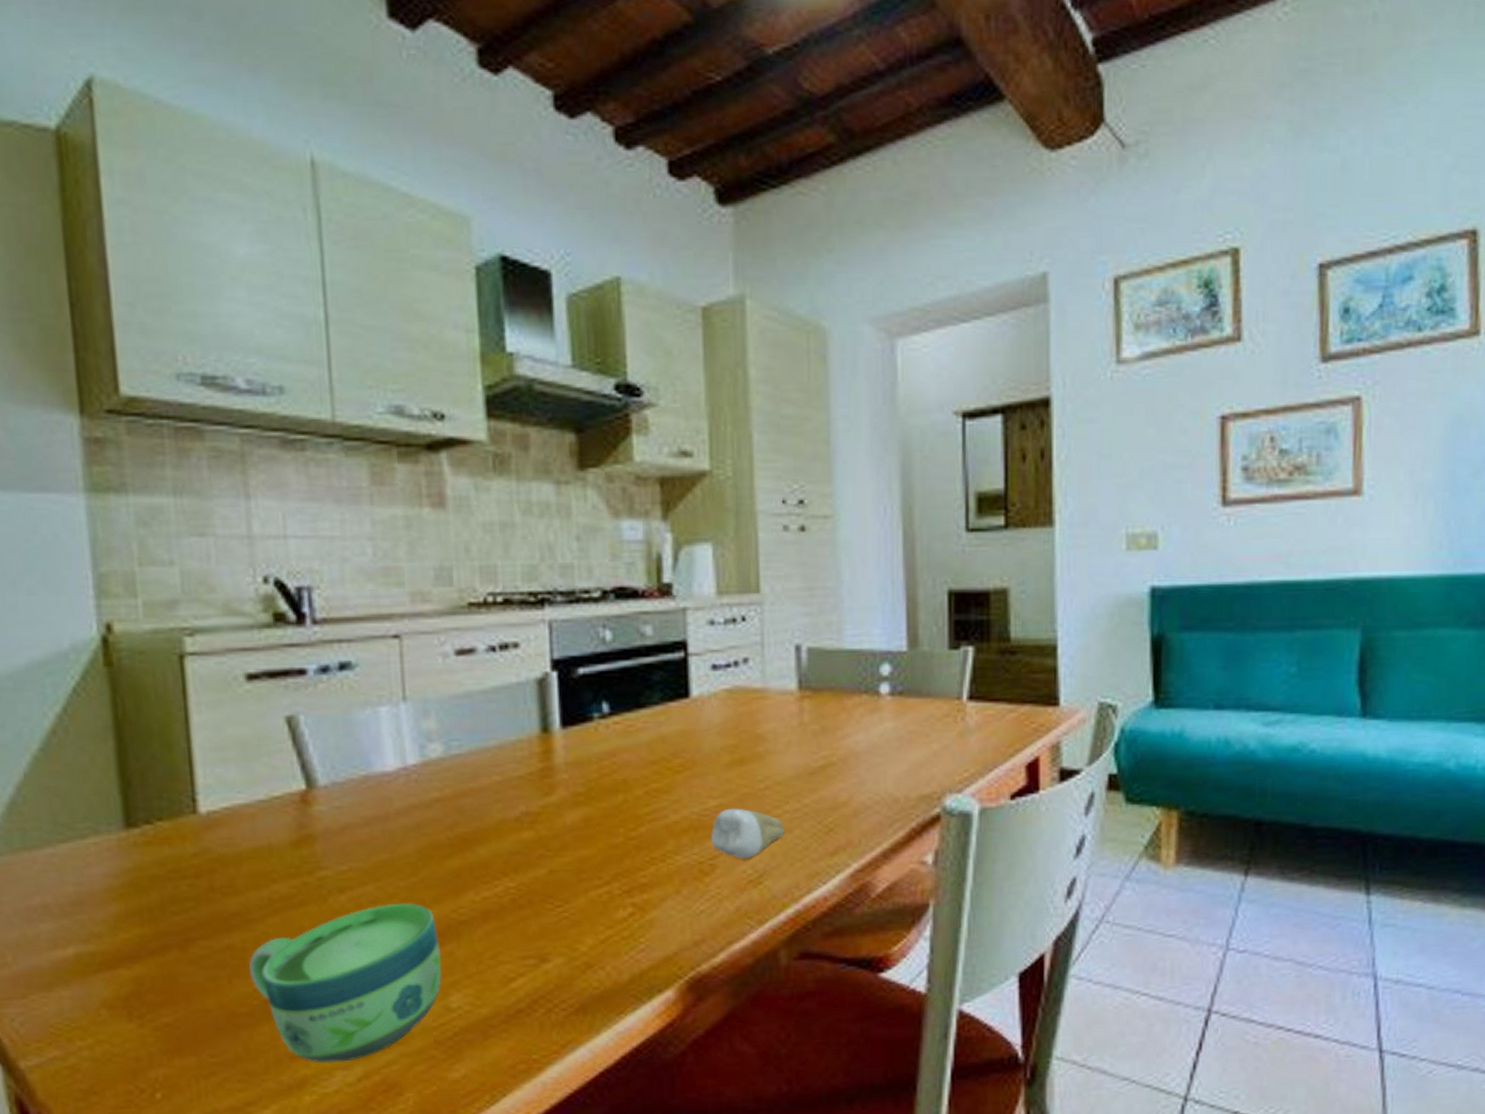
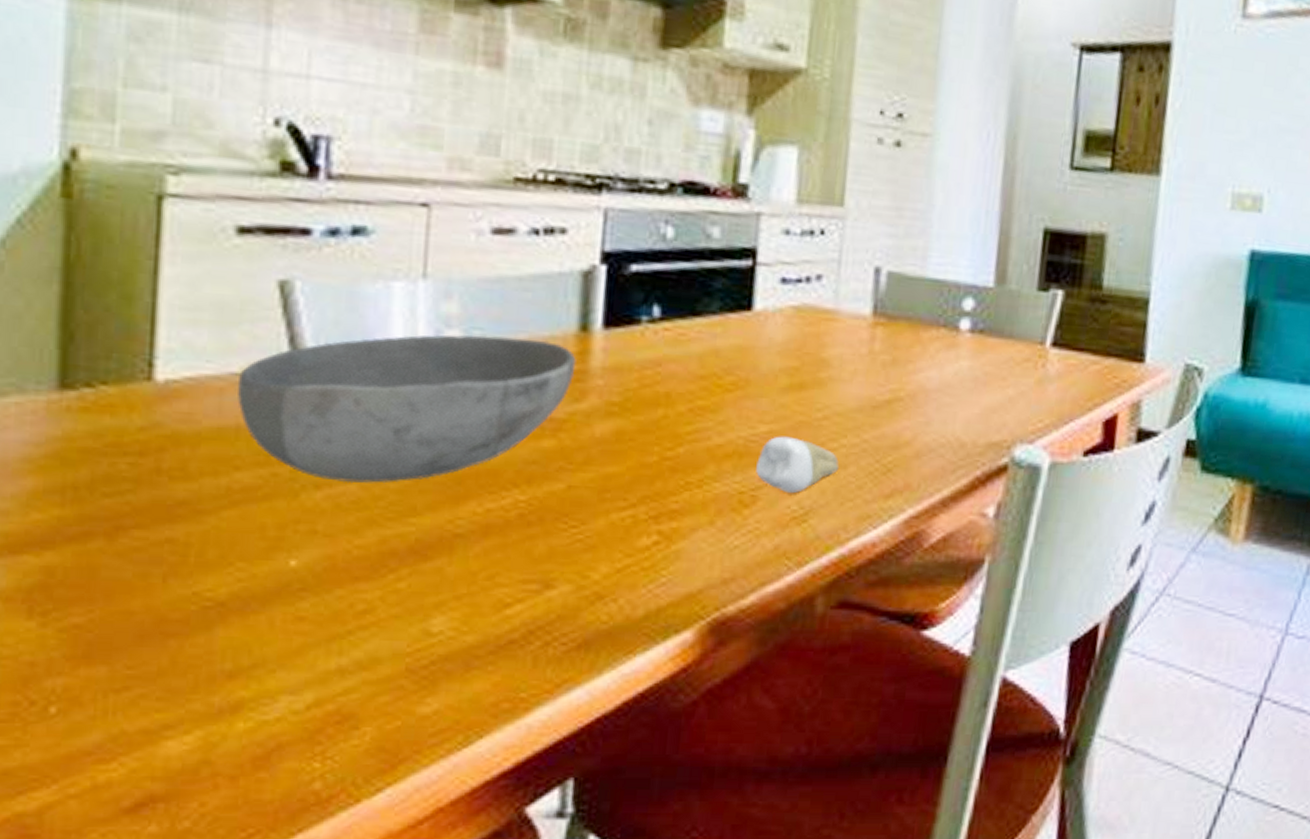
cup: present [249,903,442,1063] -> none [189,507,428,686]
bowl: none [265,744,543,886] -> present [237,335,576,484]

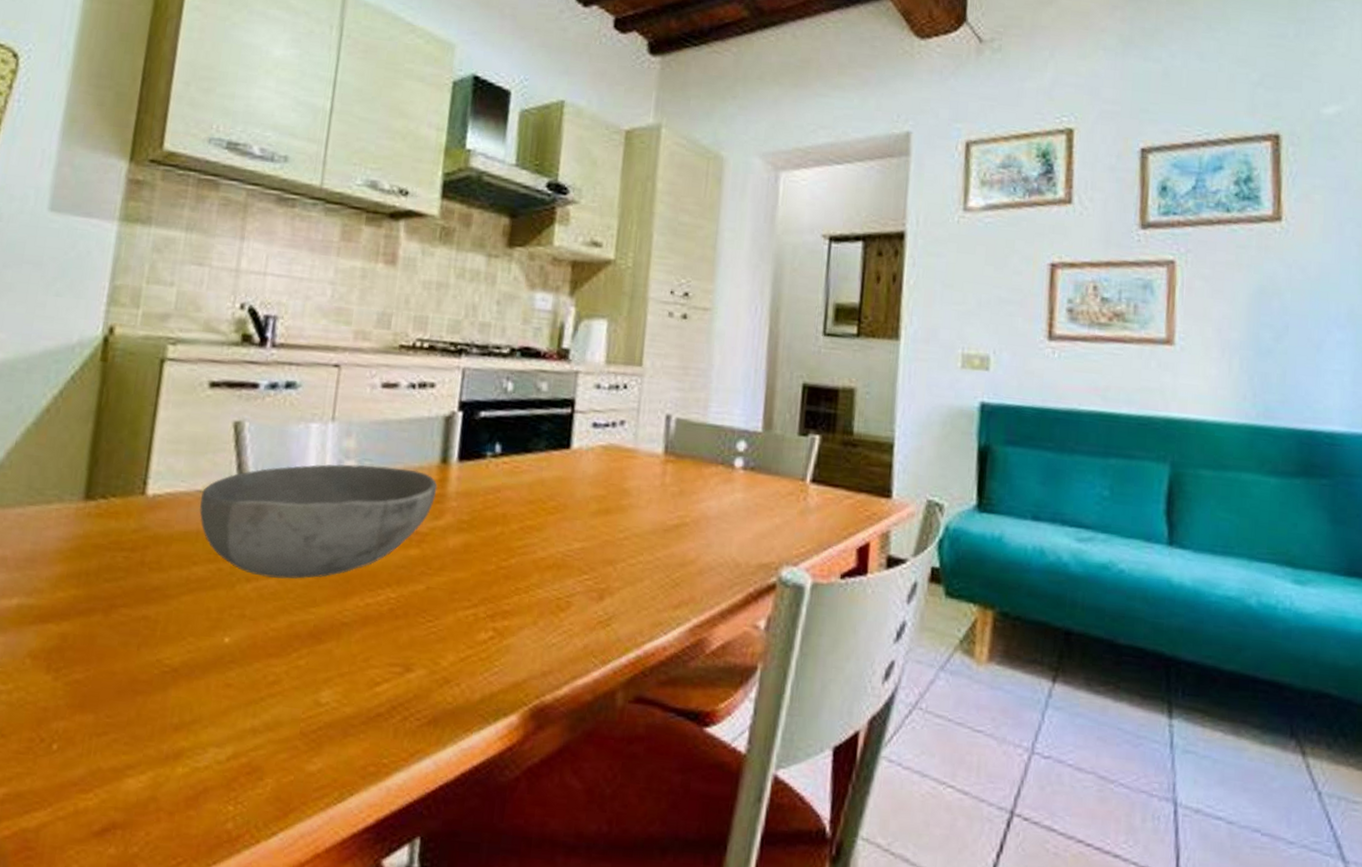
tooth: present [756,436,840,494] -> none [570,552,637,601]

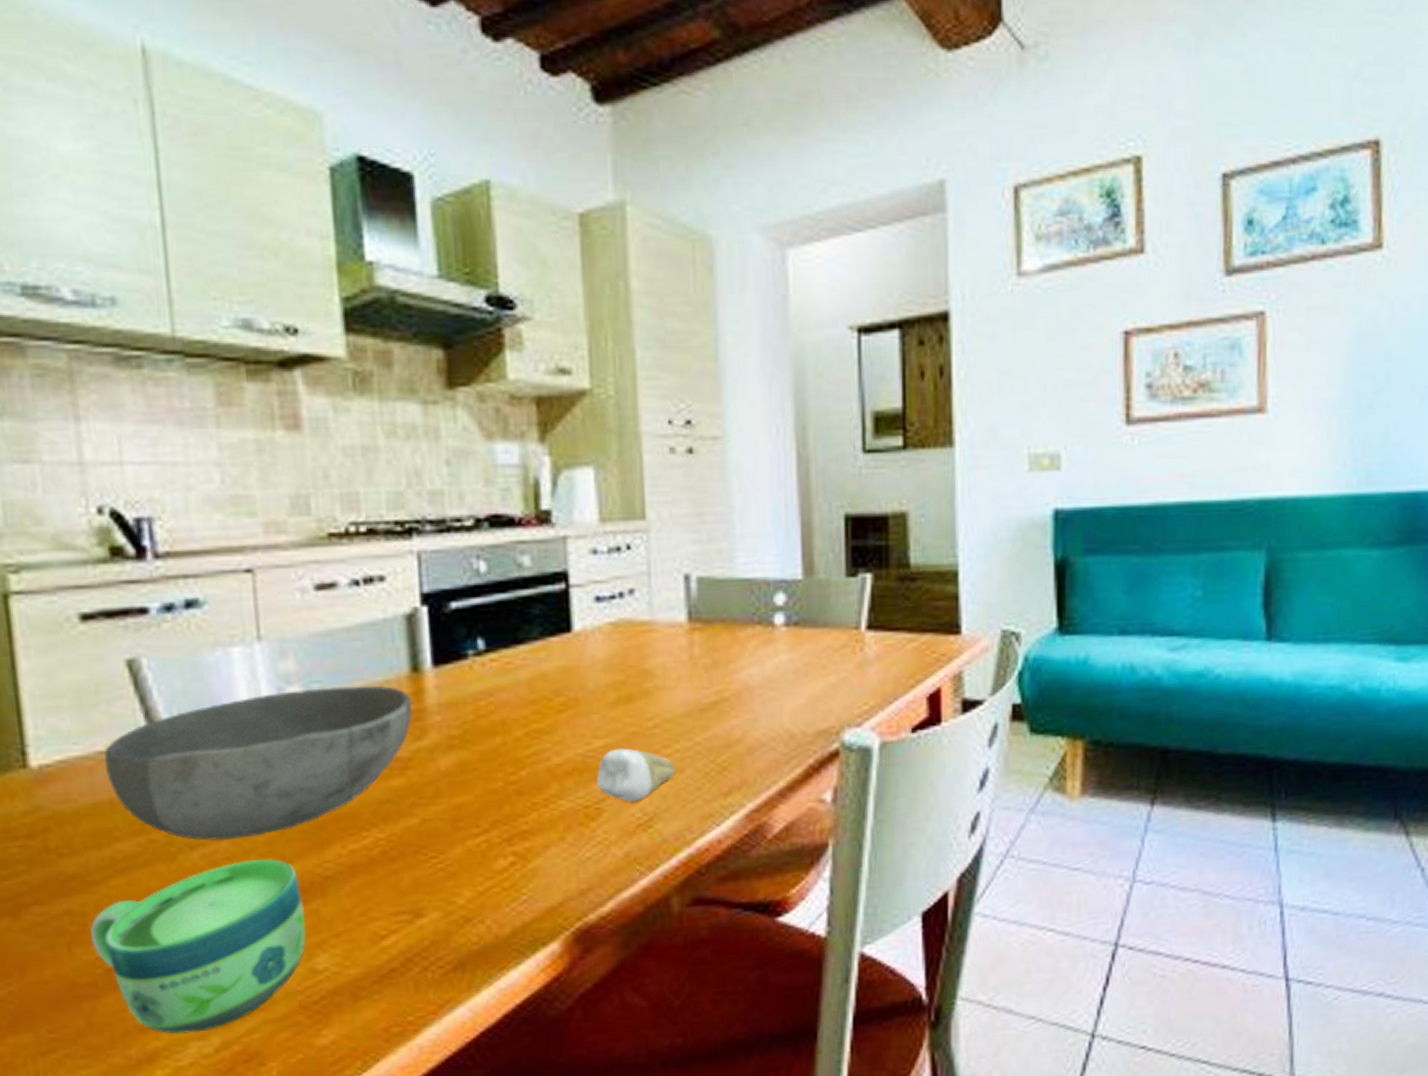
cup: none [156,597,322,740] -> present [90,859,307,1035]
tooth: none [570,552,637,601] -> present [597,748,677,803]

